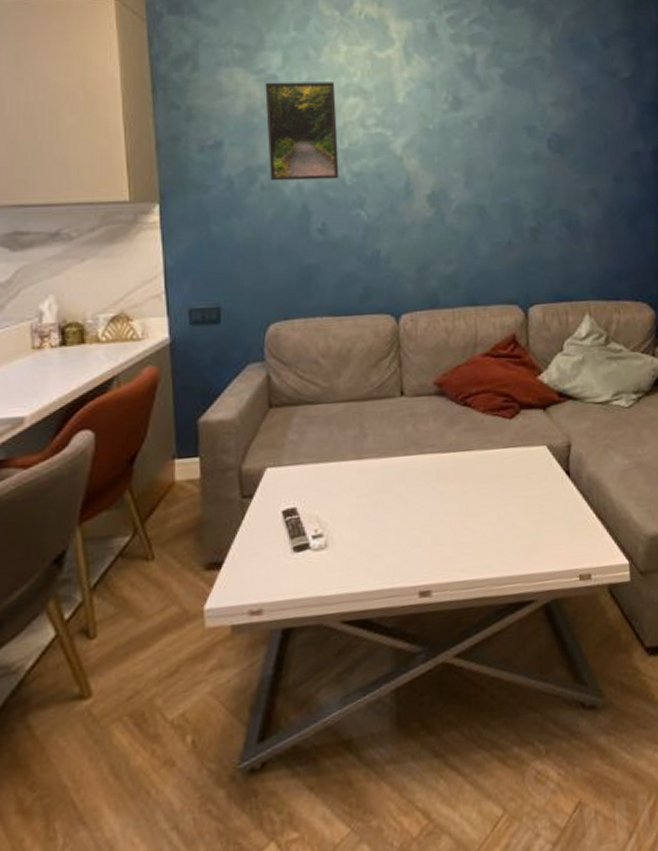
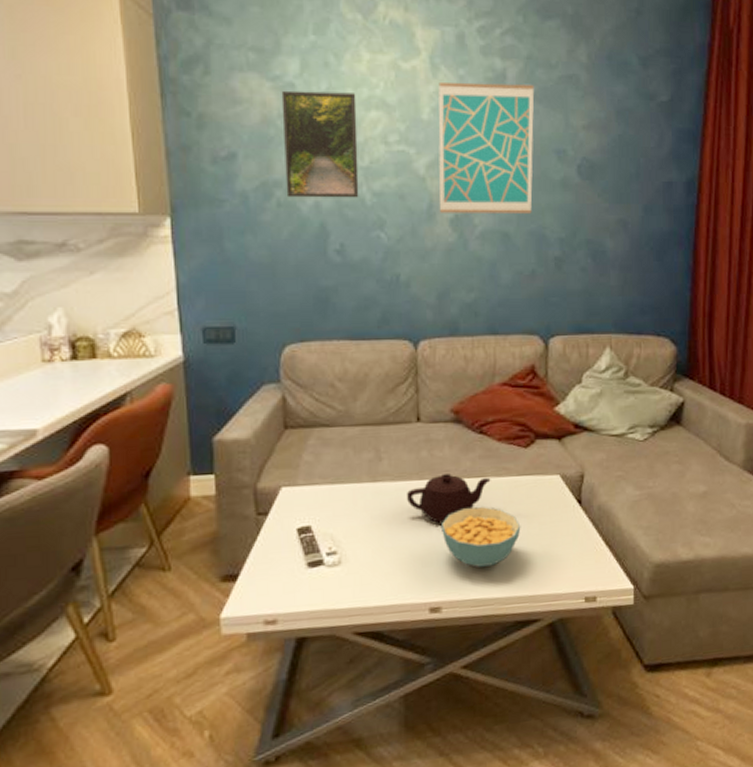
teapot: none [393,448,477,502] -> present [407,474,491,524]
wall art: none [412,68,506,190] -> present [438,82,535,214]
cereal bowl: none [429,481,510,546] -> present [441,507,521,567]

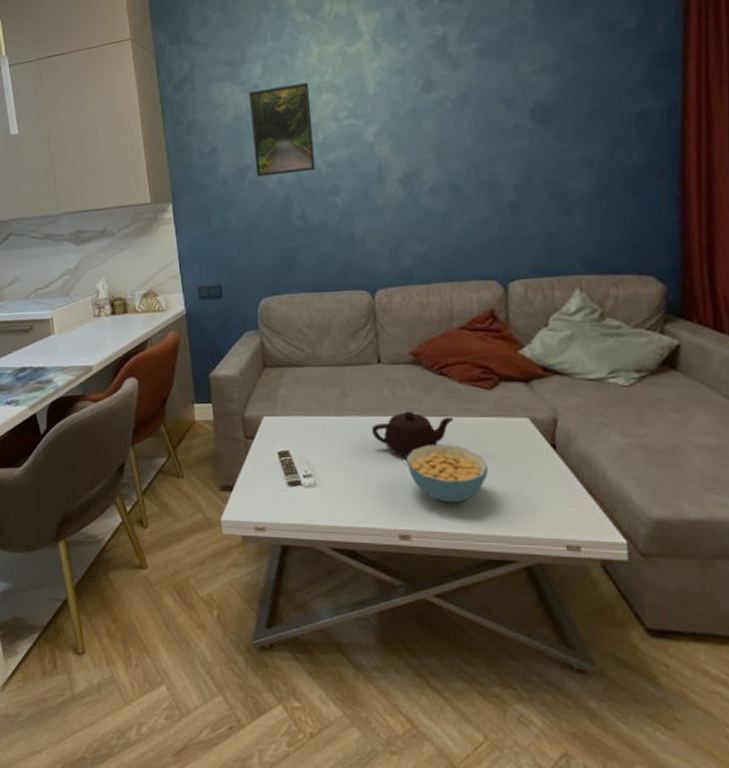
wall art: present [438,82,535,214] -> none [381,42,482,174]

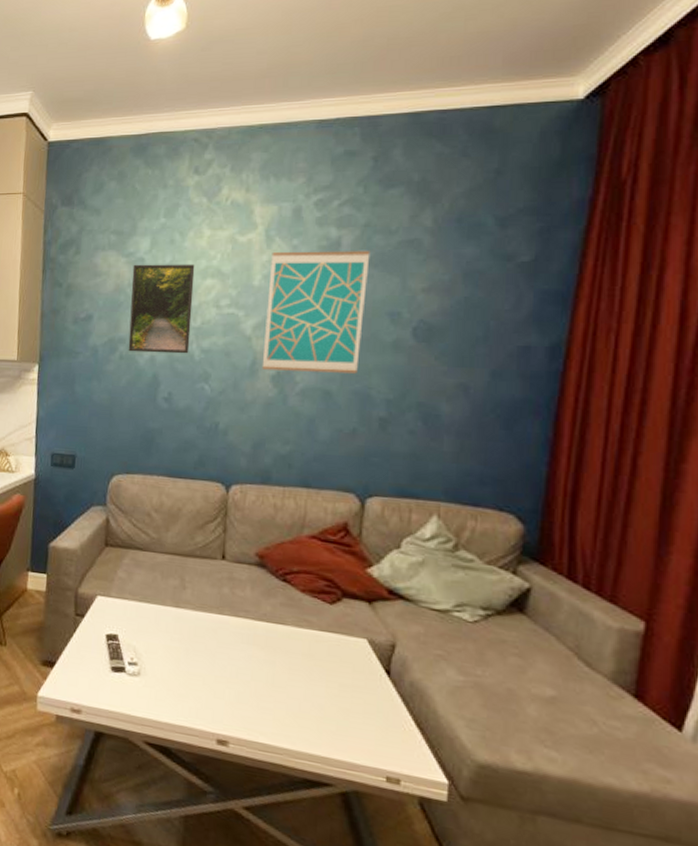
teapot: present [372,412,454,458] -> none [206,613,291,661]
wall art: none [381,42,482,174] -> present [261,251,371,374]
cereal bowl: present [406,445,489,502] -> none [236,651,319,715]

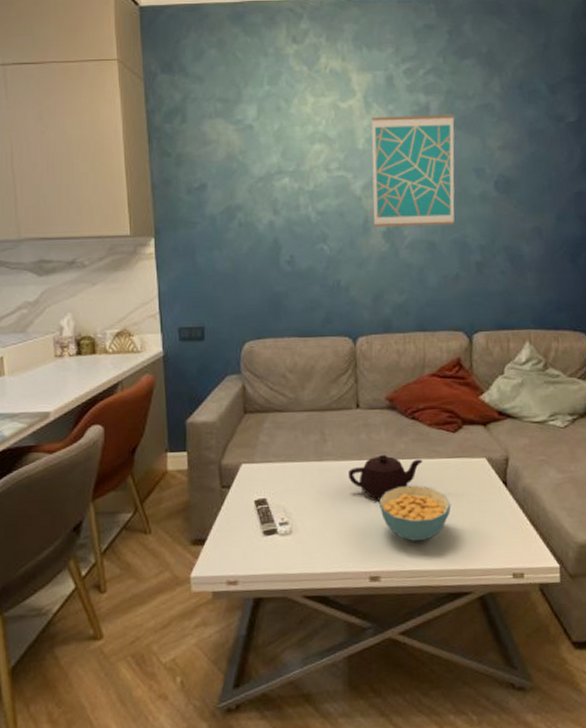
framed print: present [128,264,195,354] -> none [242,130,306,219]
teapot: none [206,613,291,661] -> present [349,455,423,500]
cereal bowl: none [236,651,319,715] -> present [379,486,451,541]

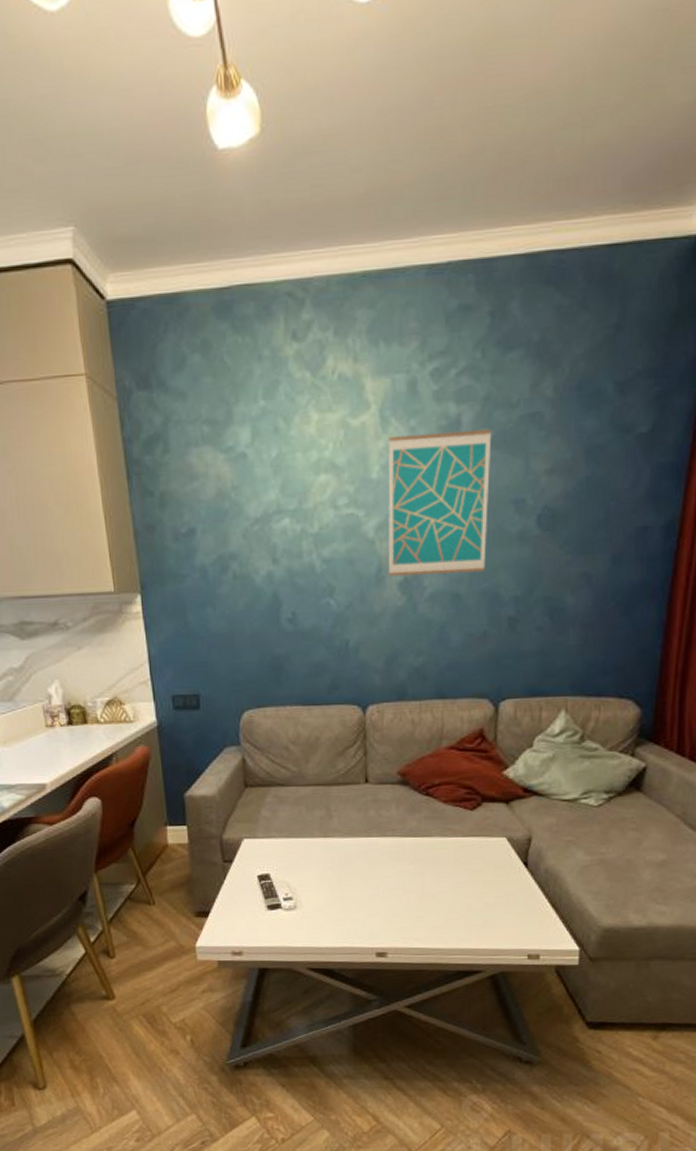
teapot: present [349,455,423,500] -> none [356,832,436,878]
cereal bowl: present [379,486,451,541] -> none [388,865,465,920]

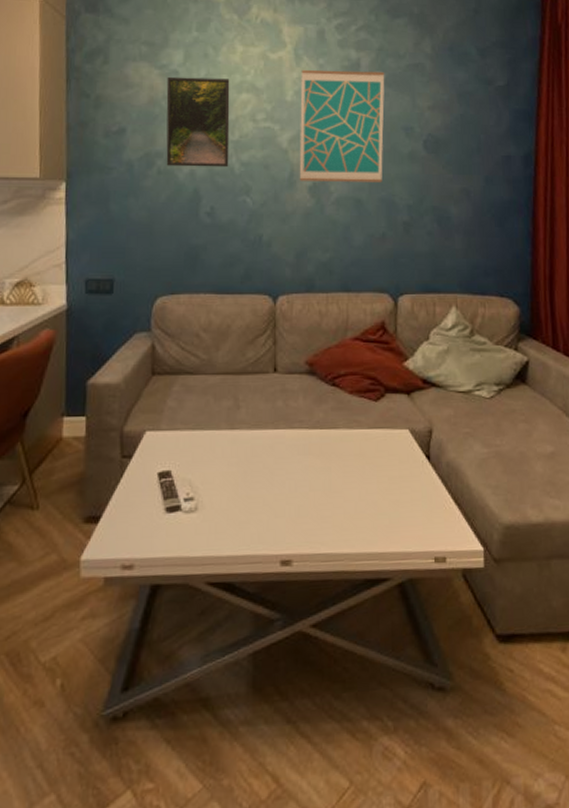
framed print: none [234,457,309,569] -> present [166,76,230,168]

